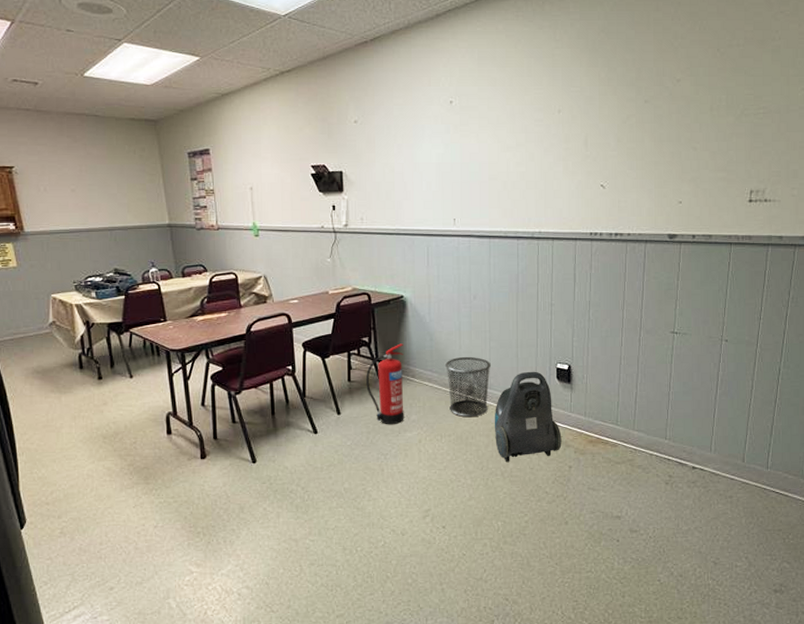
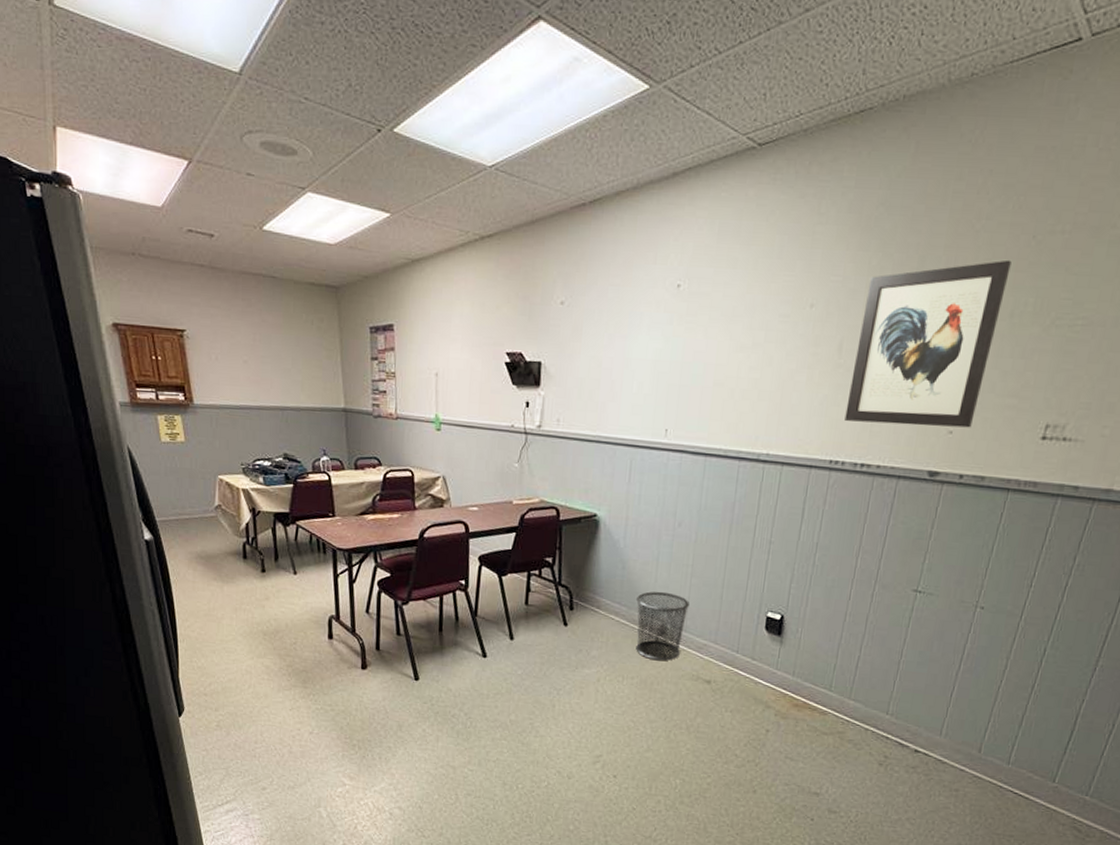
fire extinguisher: present [366,343,404,425] -> none [545,568,591,659]
vacuum cleaner: present [495,371,562,463] -> none [684,616,762,717]
wall art: none [597,68,705,200] -> present [844,259,1012,428]

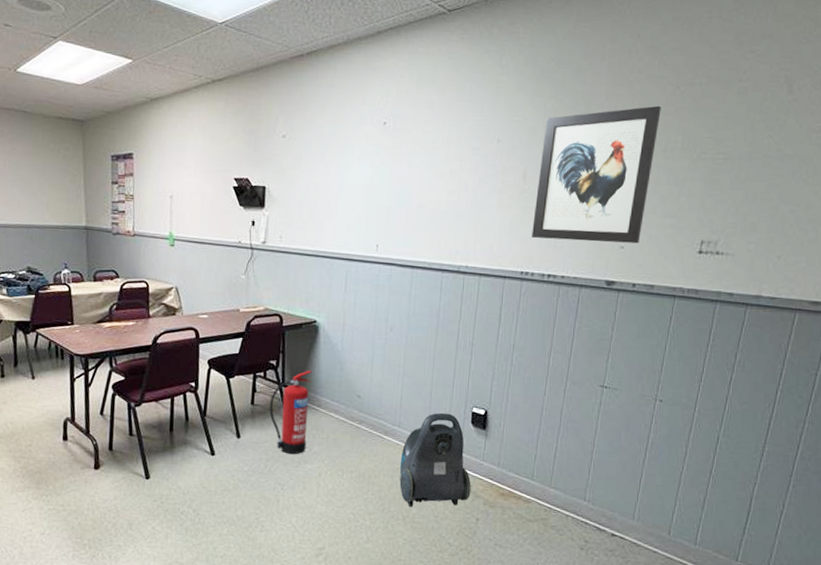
fire extinguisher: none [545,568,591,659] -> present [269,370,312,455]
waste bin: present [636,591,689,661] -> none [354,390,402,455]
vacuum cleaner: none [684,616,762,717] -> present [399,412,471,507]

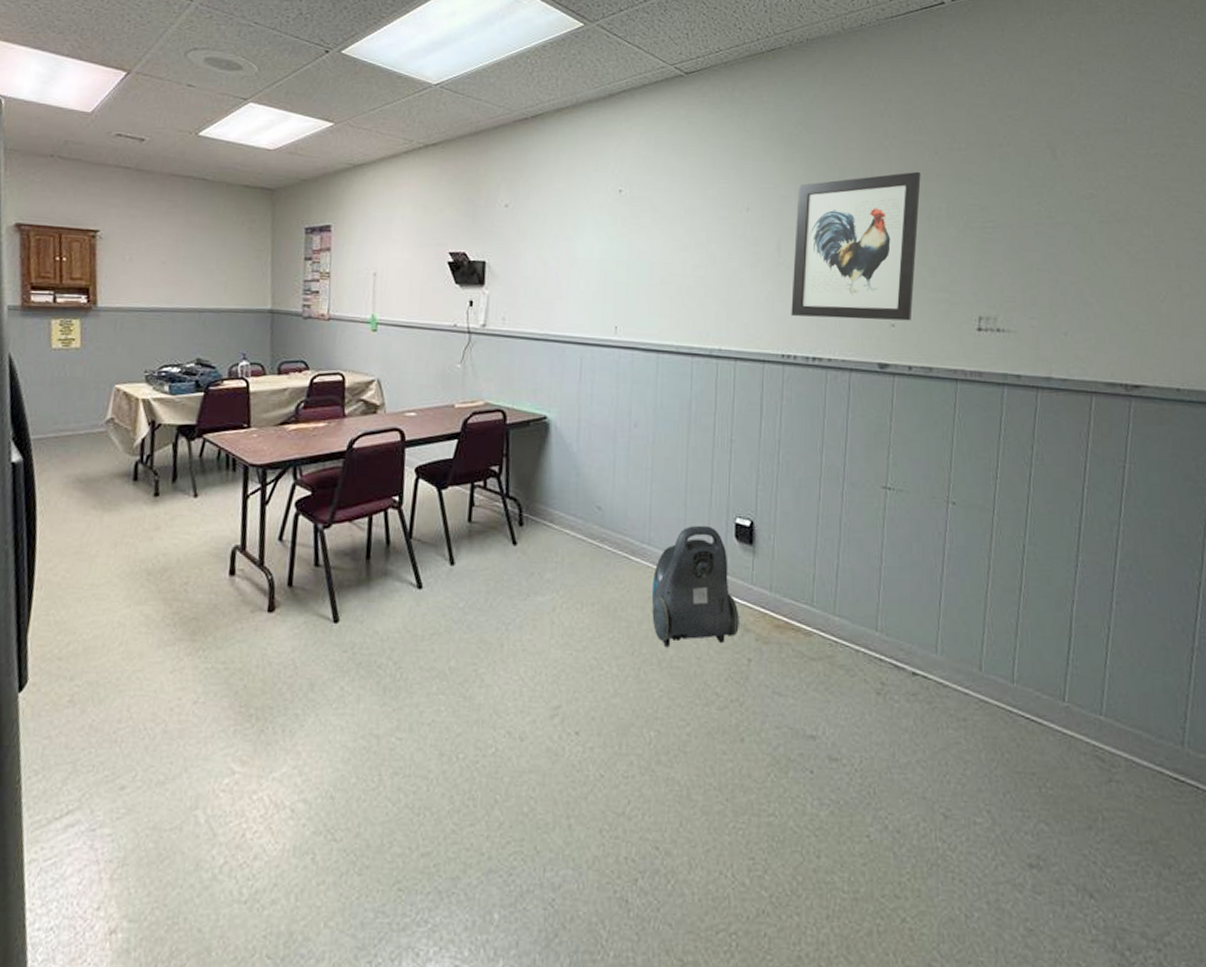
fire extinguisher: present [269,370,312,455] -> none [490,477,542,584]

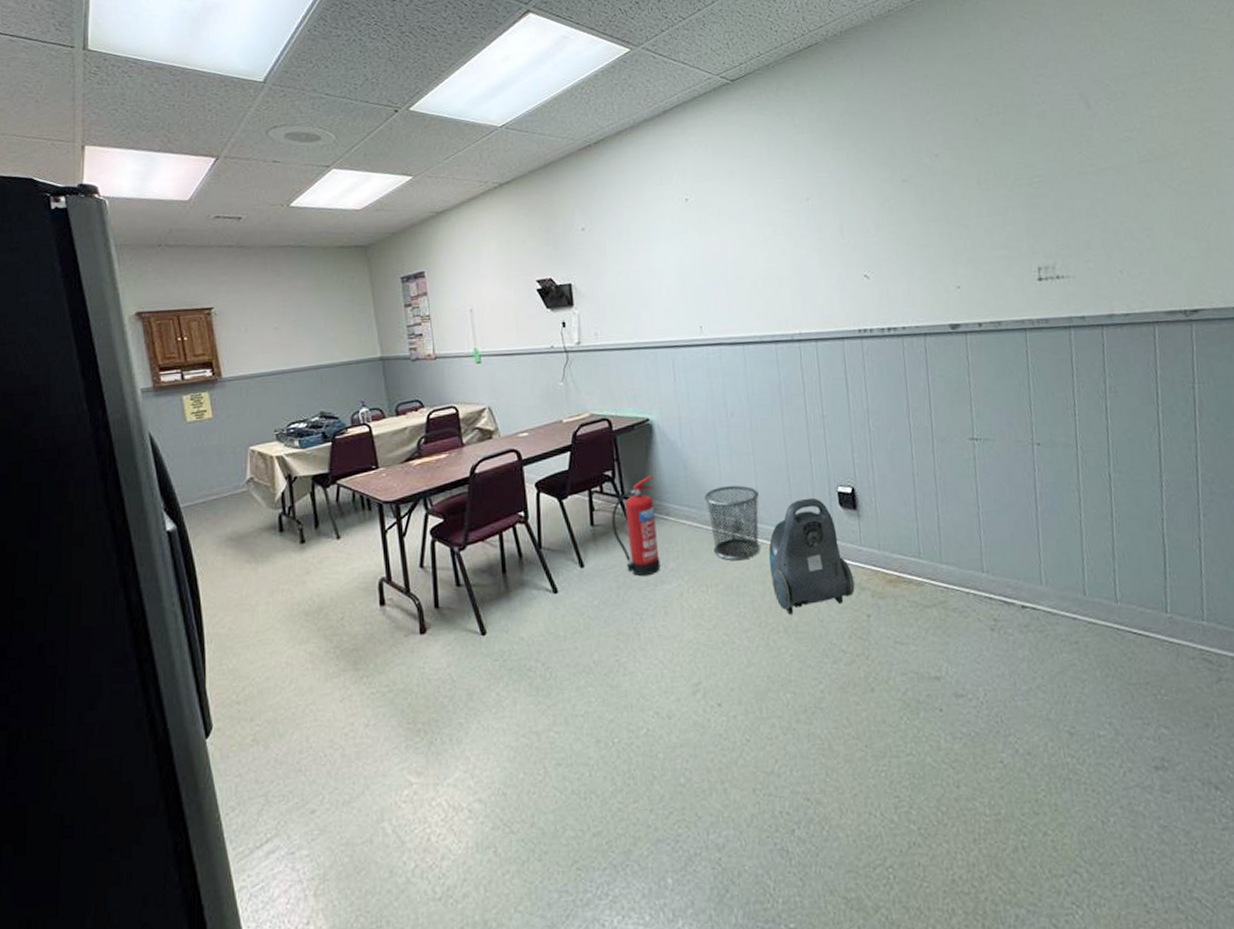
fire extinguisher: none [490,477,542,584] -> present [611,475,661,577]
waste bin: none [593,499,651,582] -> present [704,485,760,561]
wall art: present [791,171,921,321] -> none [851,140,975,292]

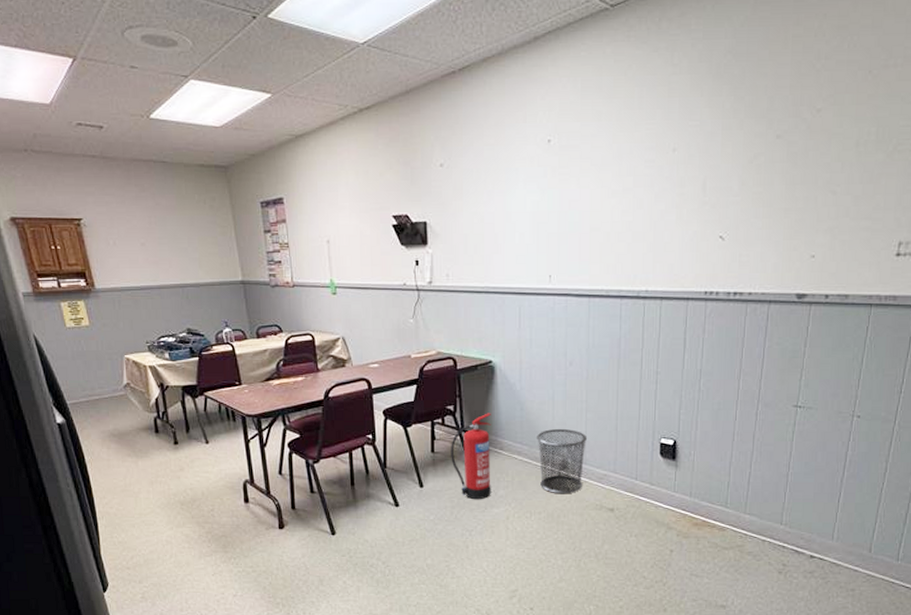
vacuum cleaner: present [768,498,855,615] -> none [589,446,663,544]

